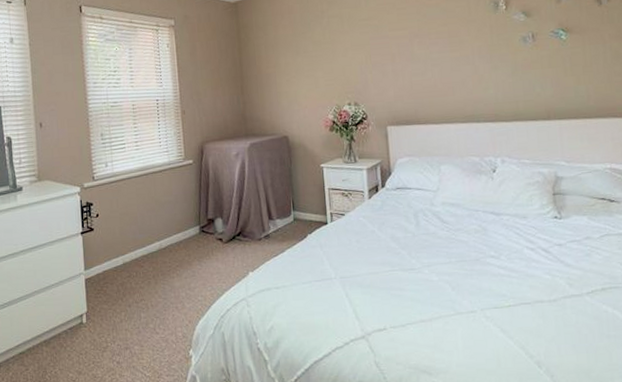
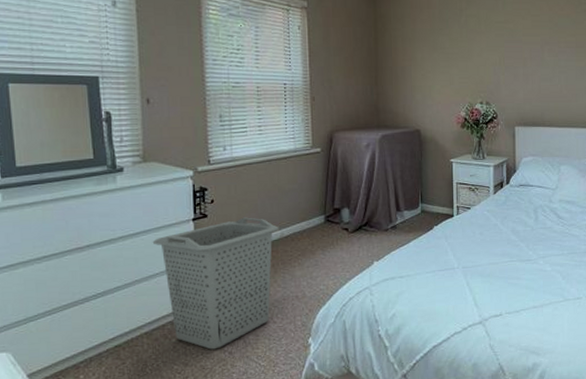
laundry basket: none [48,229,158,359] -> present [152,217,279,350]

